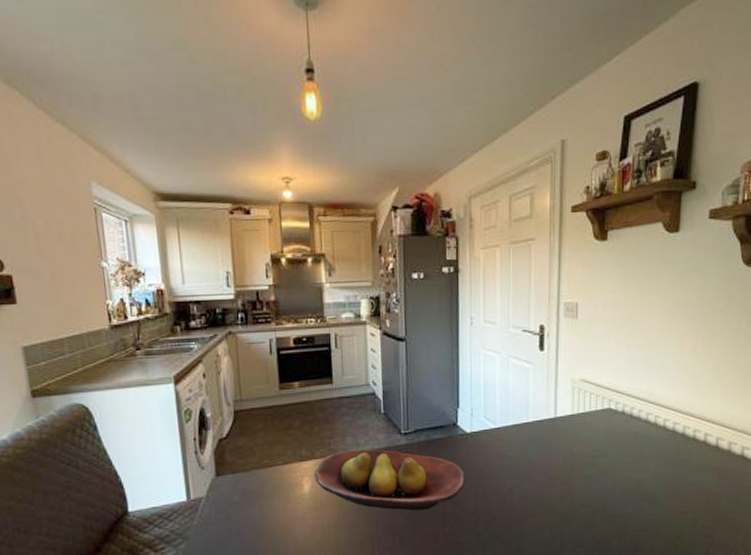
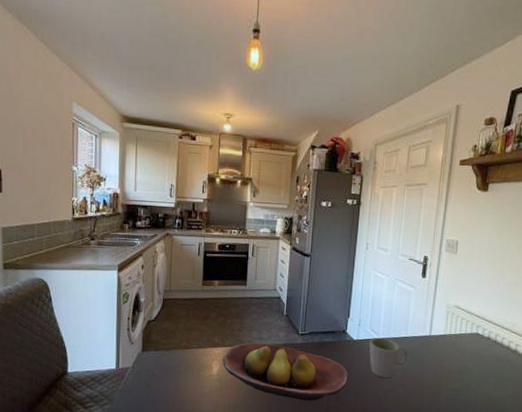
mug: none [485,426,533,473] -> present [369,337,409,378]

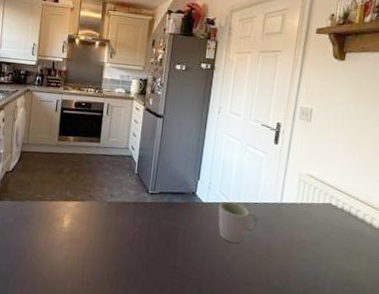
fruit bowl: present [223,342,348,401] -> none [74,199,196,261]

